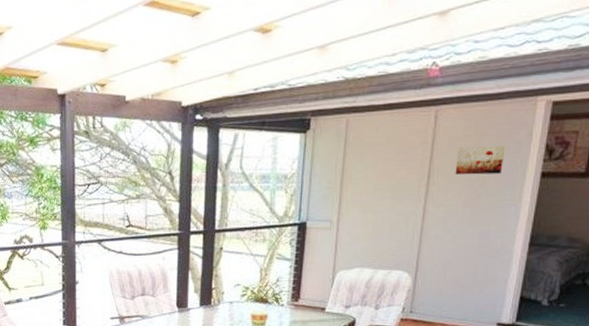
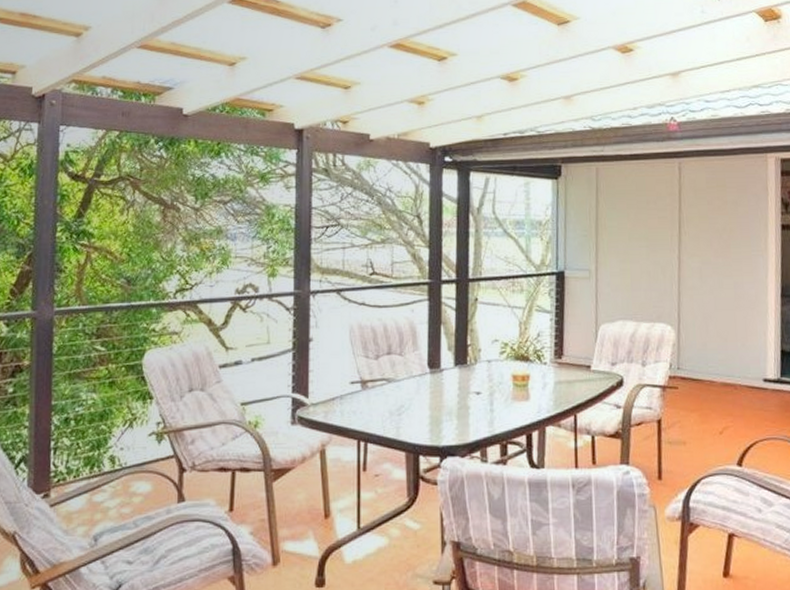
wall art: present [455,145,506,175] -> none [703,197,746,226]

